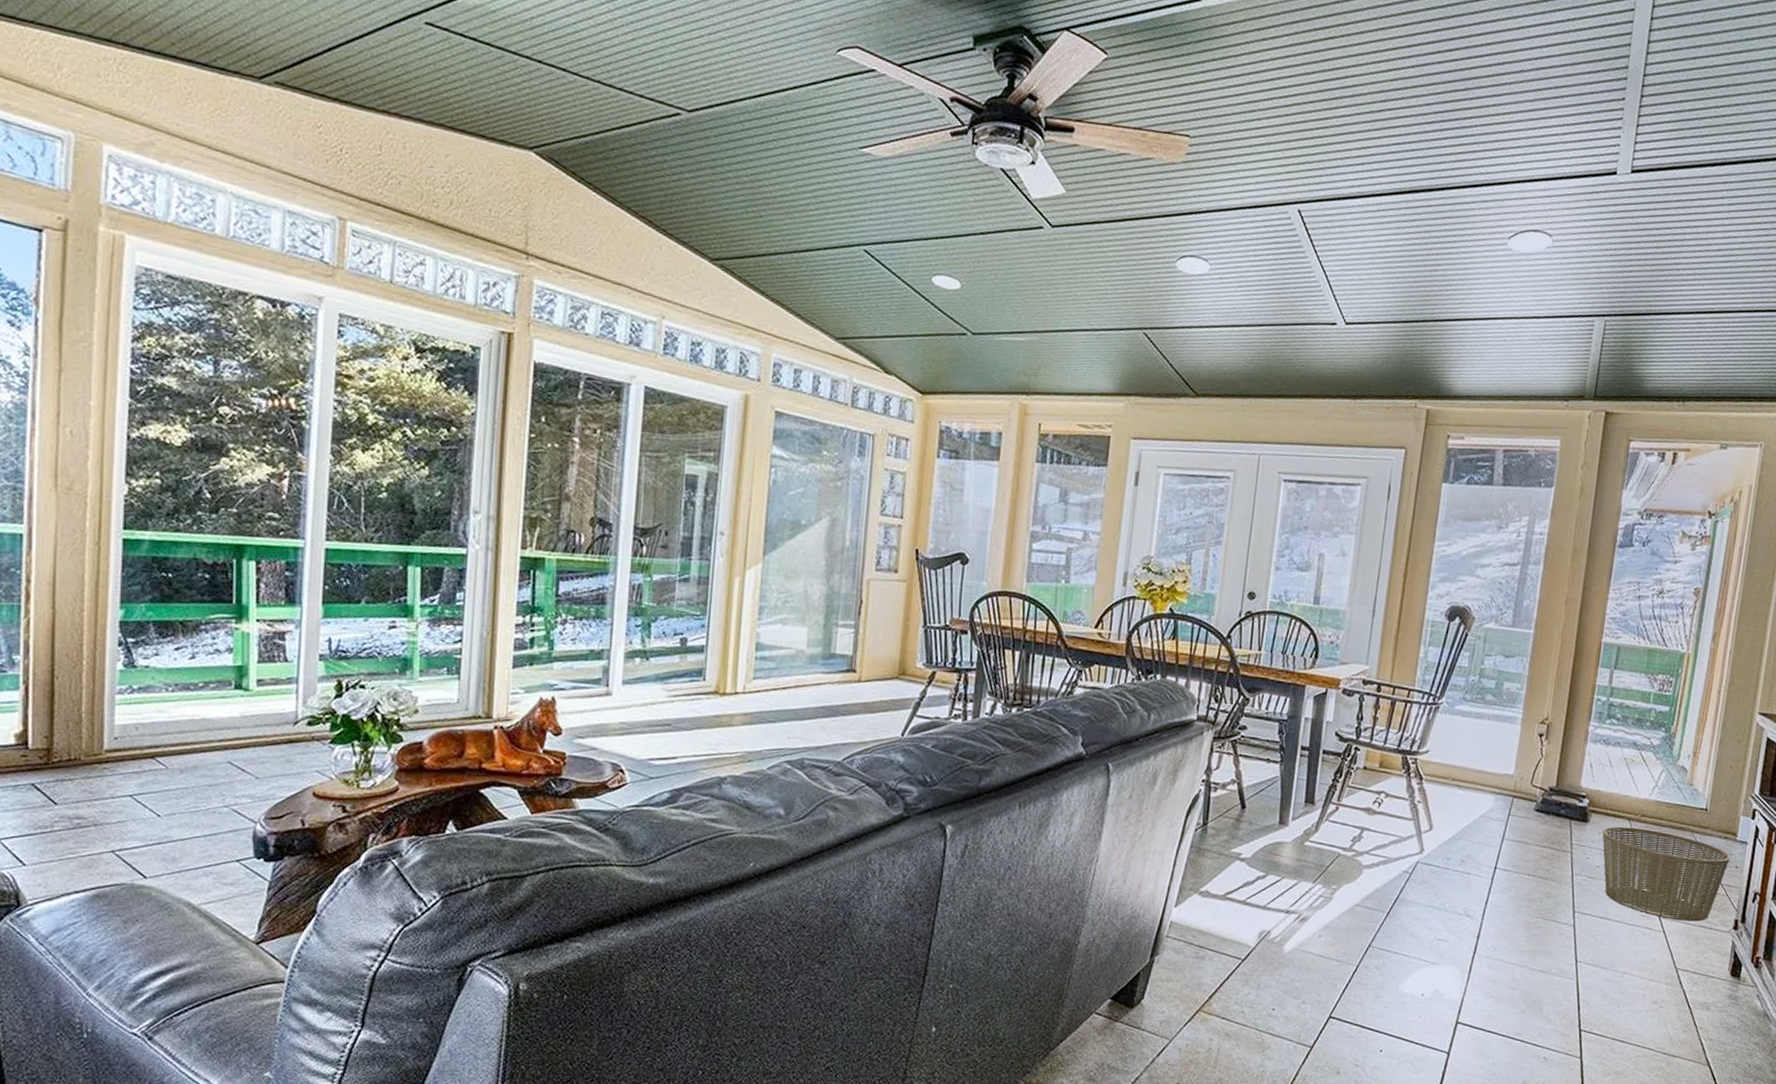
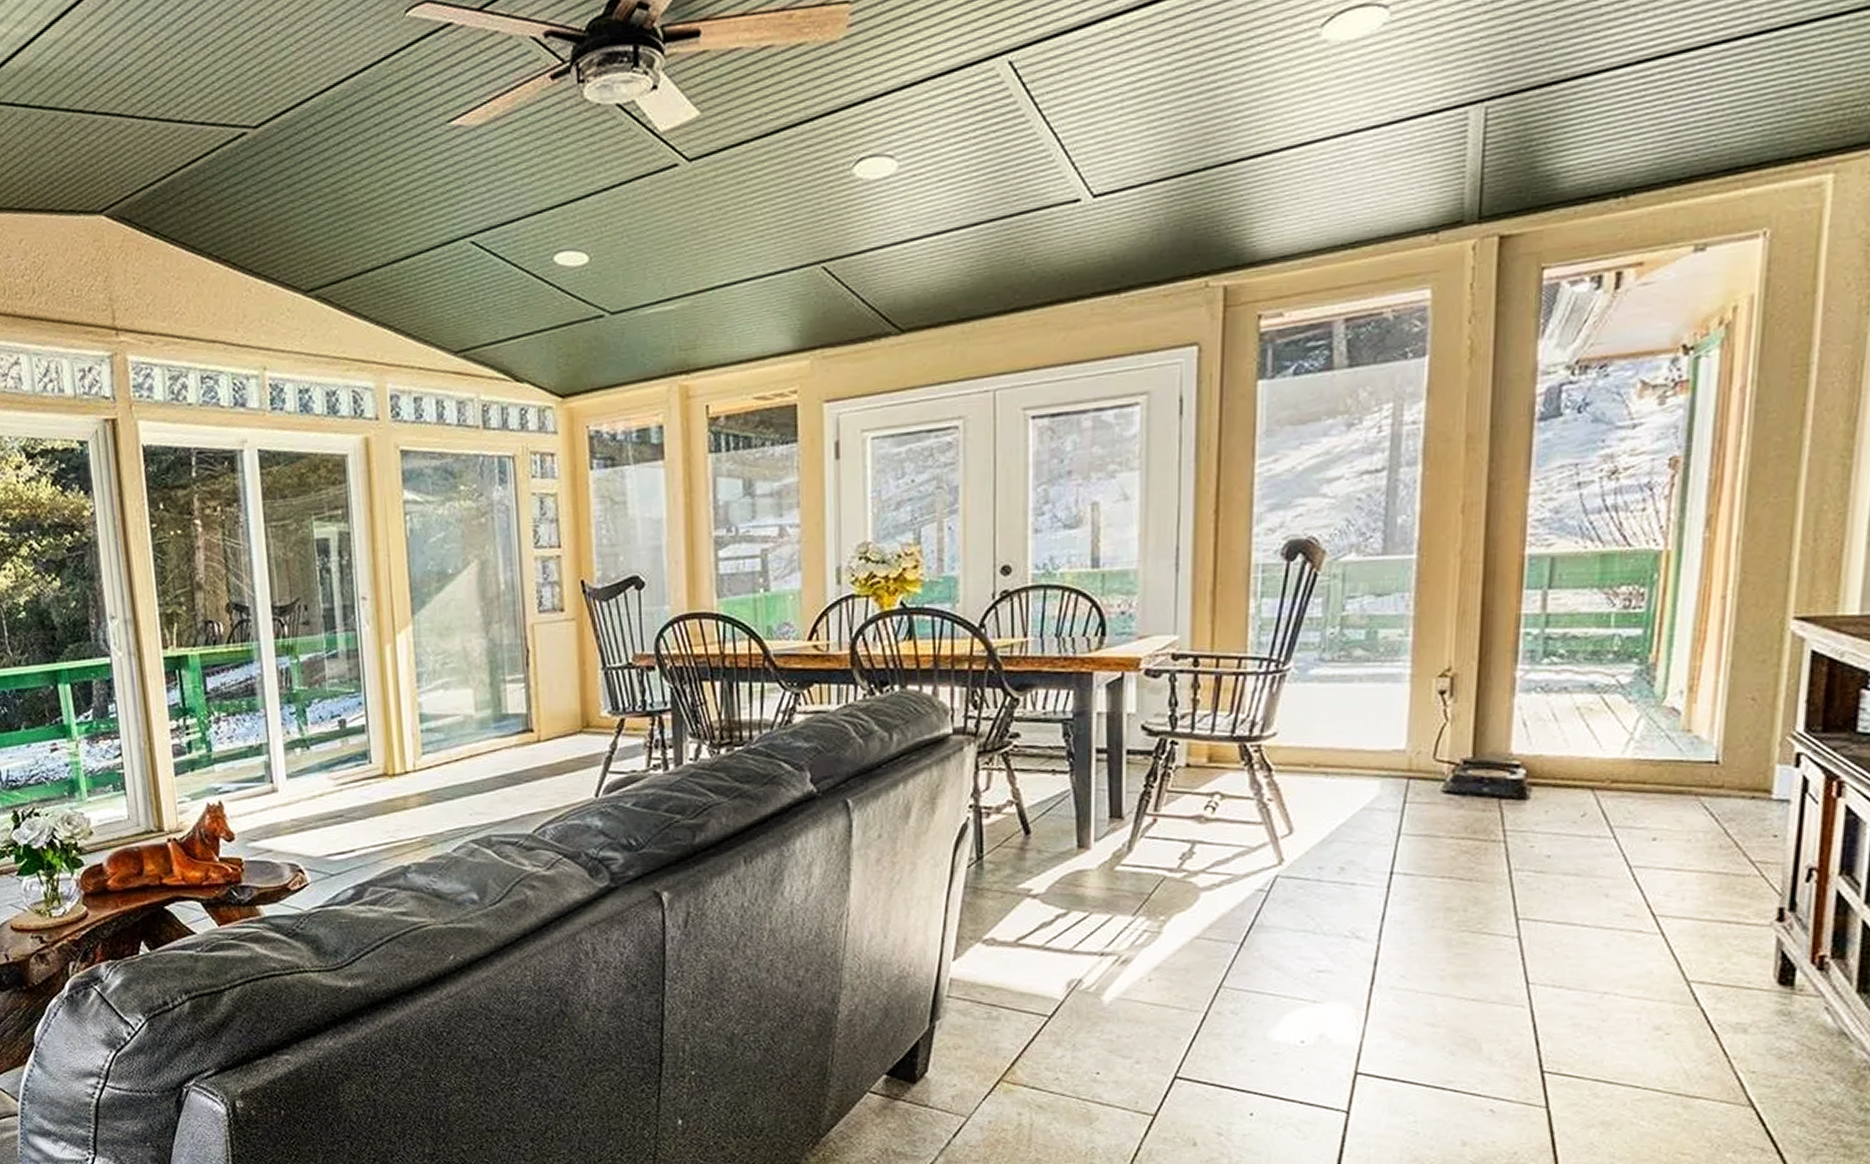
basket: present [1602,826,1731,922] -> none [1550,798,1764,917]

